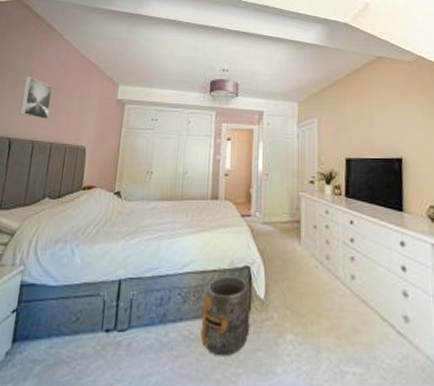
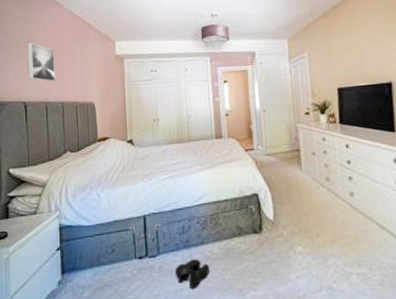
boots: none [144,337,186,375] -> present [175,258,210,289]
bucket: present [200,275,250,357] -> none [219,202,264,270]

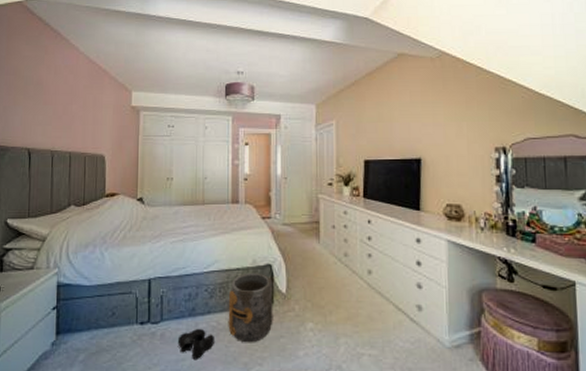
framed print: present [27,42,56,82] -> none [34,85,65,130]
bucket: none [219,202,264,270] -> present [228,272,273,343]

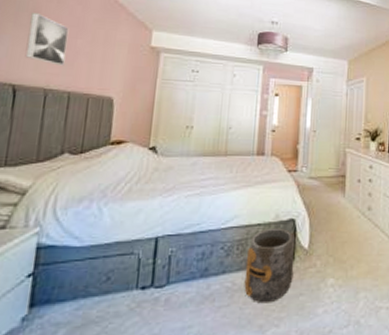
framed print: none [34,85,65,130] -> present [25,13,70,66]
boots: present [177,328,215,359] -> none [185,290,229,325]

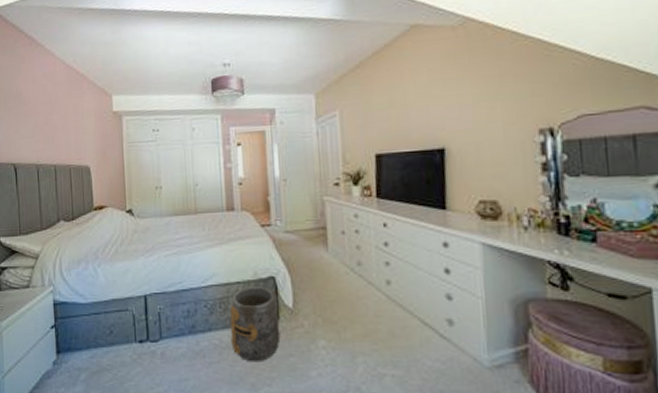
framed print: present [25,13,70,66] -> none [16,96,47,142]

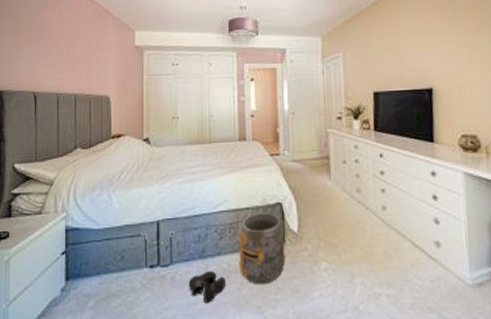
boots: none [179,346,219,379] -> present [188,270,227,303]

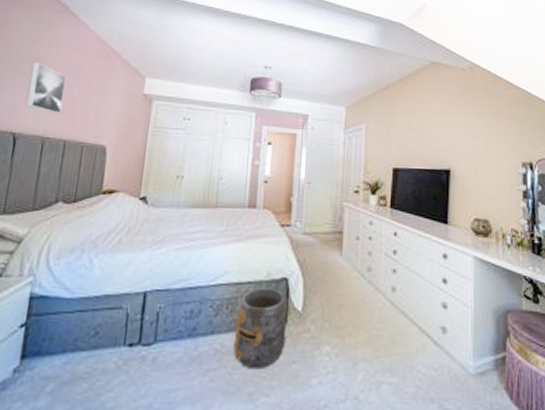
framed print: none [39,28,69,72] -> present [25,62,67,114]
boots: present [188,270,227,303] -> none [172,351,218,389]

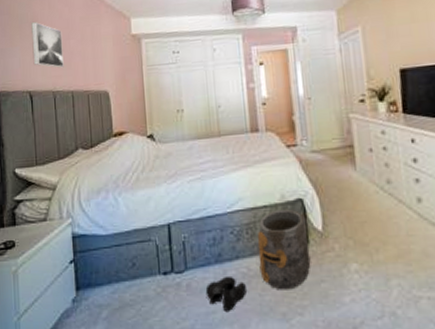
boots: none [172,351,218,389] -> present [205,275,247,311]

